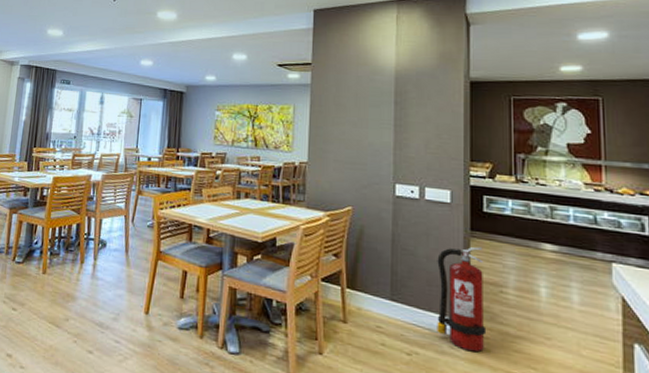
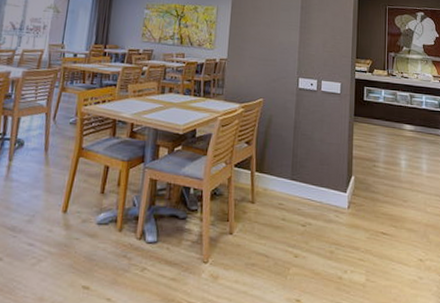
fire extinguisher: present [437,246,487,353] -> none [326,129,363,218]

